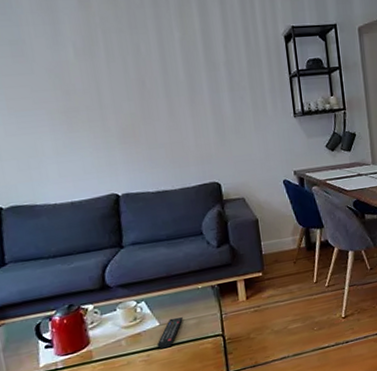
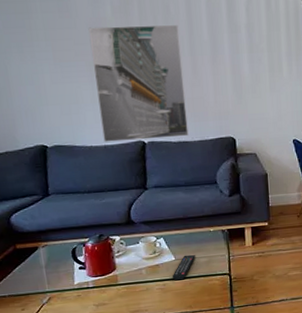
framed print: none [48,66,168,198] -> present [88,25,189,142]

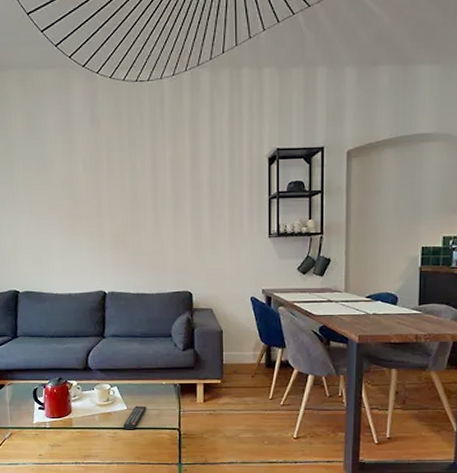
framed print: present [88,25,189,142] -> none [62,181,147,291]

